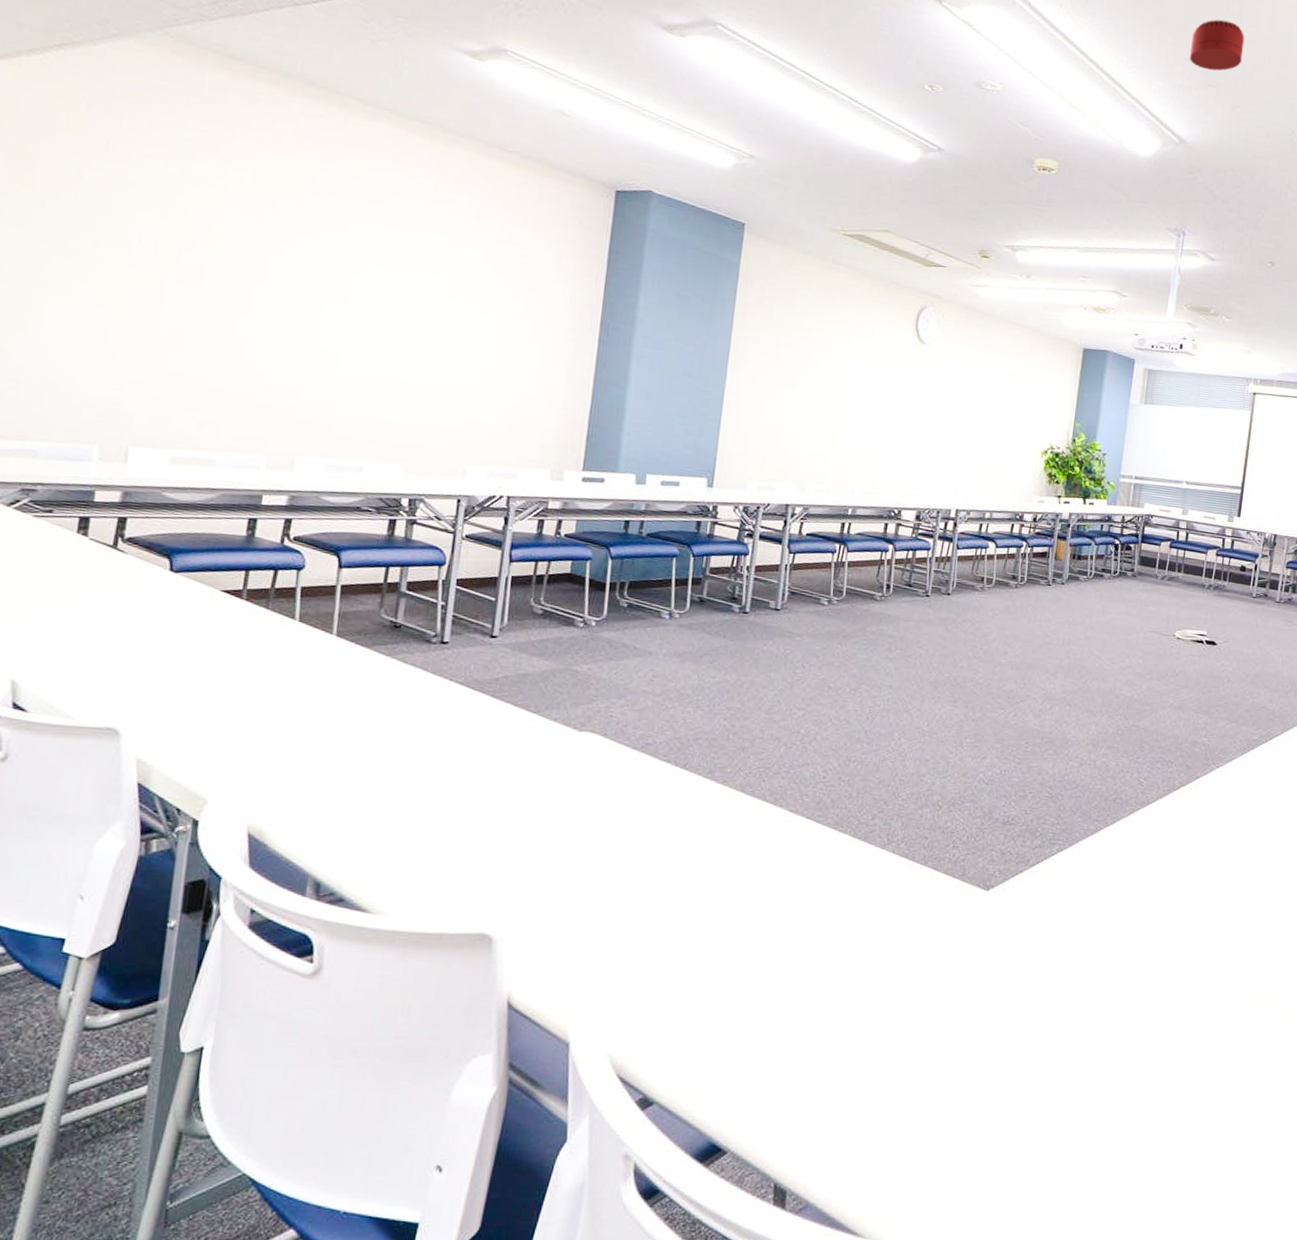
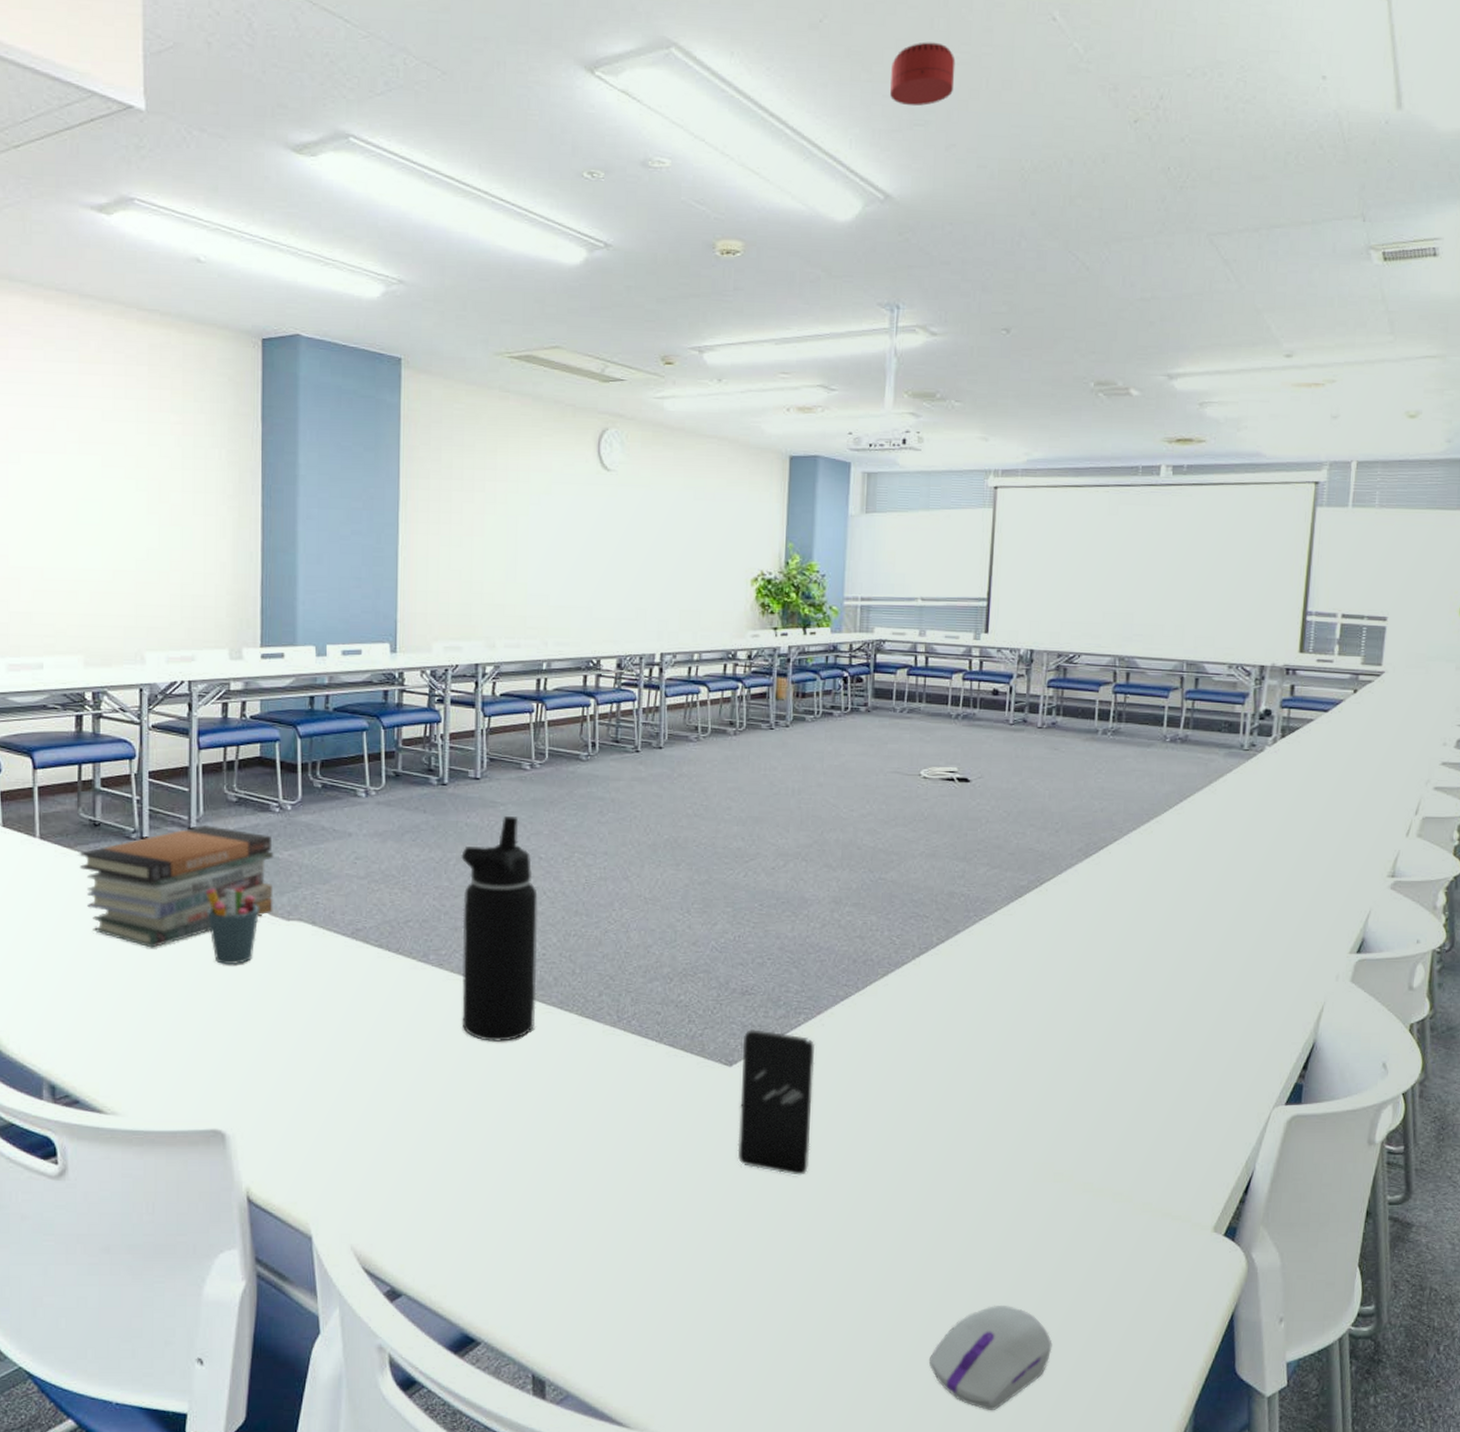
book stack: none [375,633,573,751] -> present [79,824,274,948]
pen holder: none [499,695,553,772] -> present [205,888,259,965]
water bottle: none [740,646,824,858] -> present [461,816,538,1042]
smartphone: none [987,857,1066,995] -> present [737,1029,816,1176]
computer mouse: none [1144,1121,1255,1220] -> present [928,1306,1053,1410]

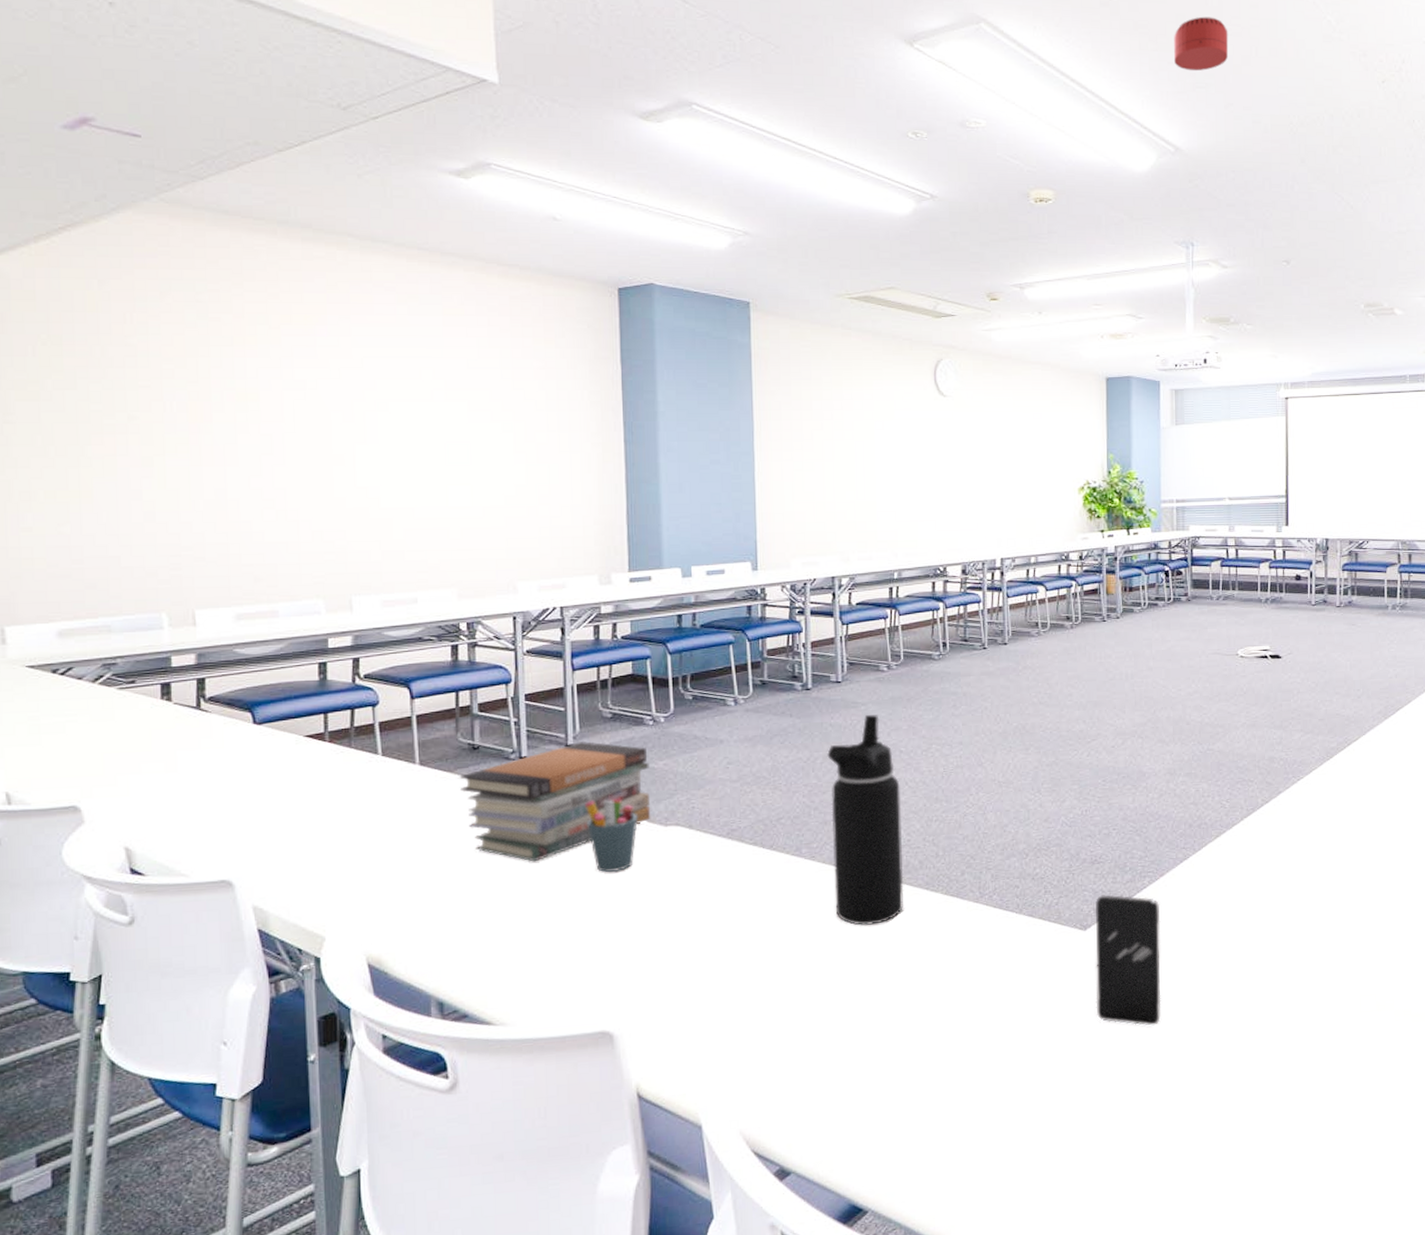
computer mouse: present [928,1306,1053,1410] -> none [1278,1127,1387,1226]

